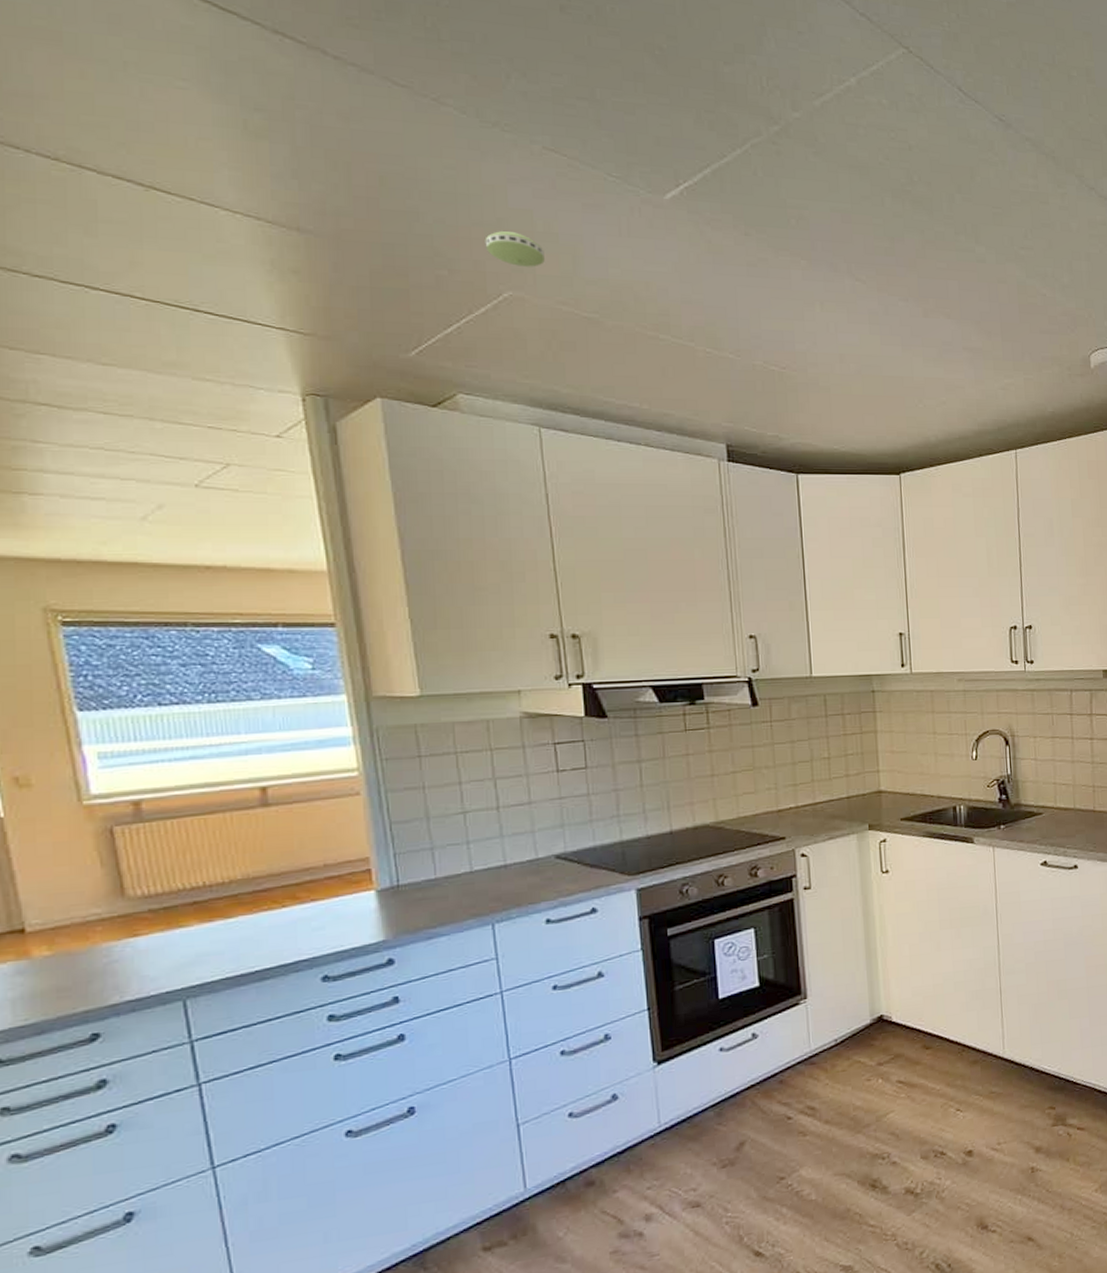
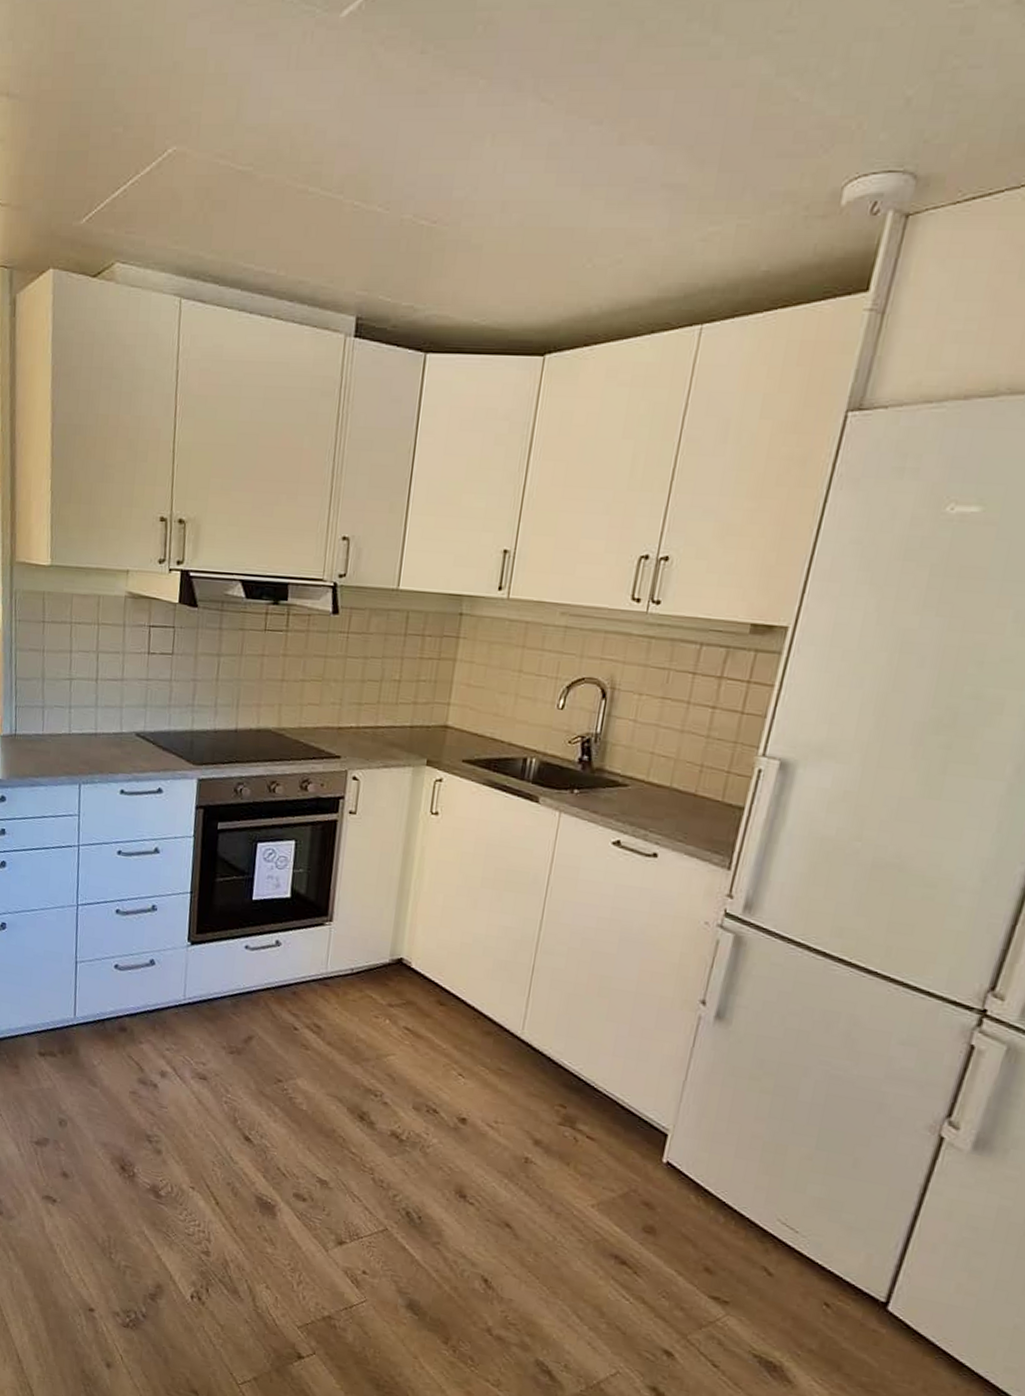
smoke detector: present [486,231,545,267] -> none [160,77,212,116]

